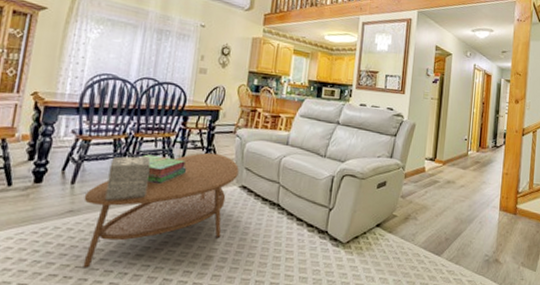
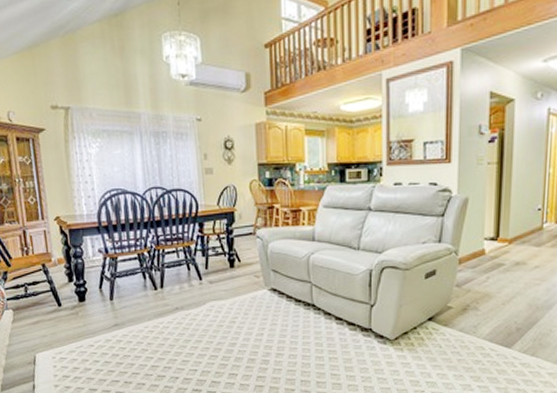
coffee table: present [83,152,239,268] -> none [124,257,266,374]
decorative box: present [105,156,151,201] -> none [140,267,179,313]
stack of books: present [141,154,187,183] -> none [166,265,213,293]

